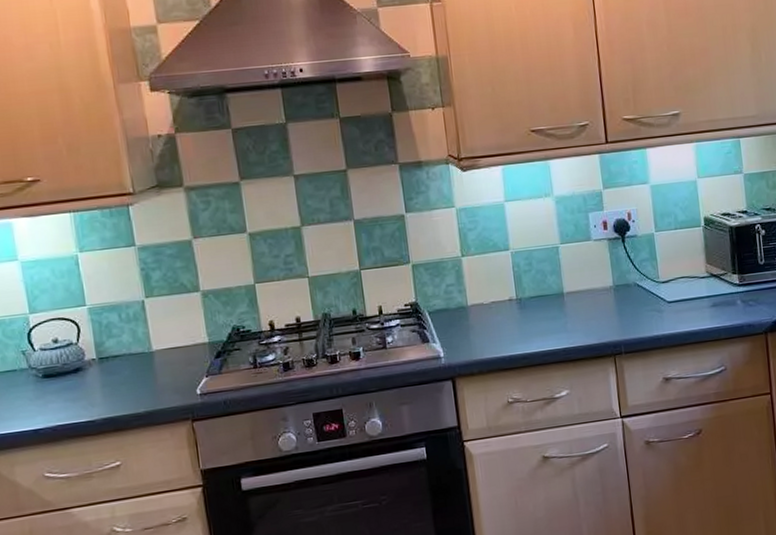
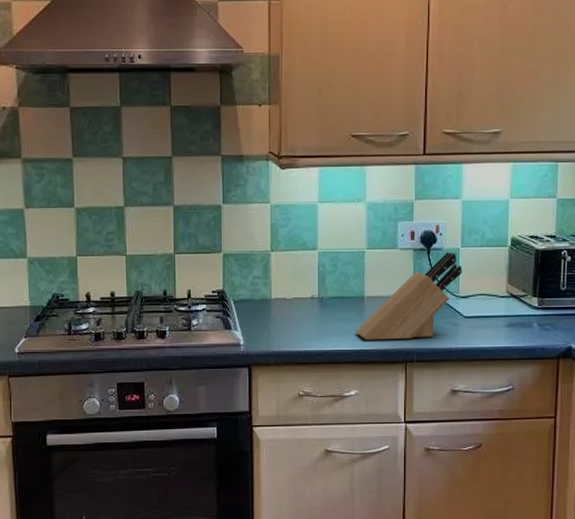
knife block: none [558,238,660,338] -> present [354,251,462,341]

